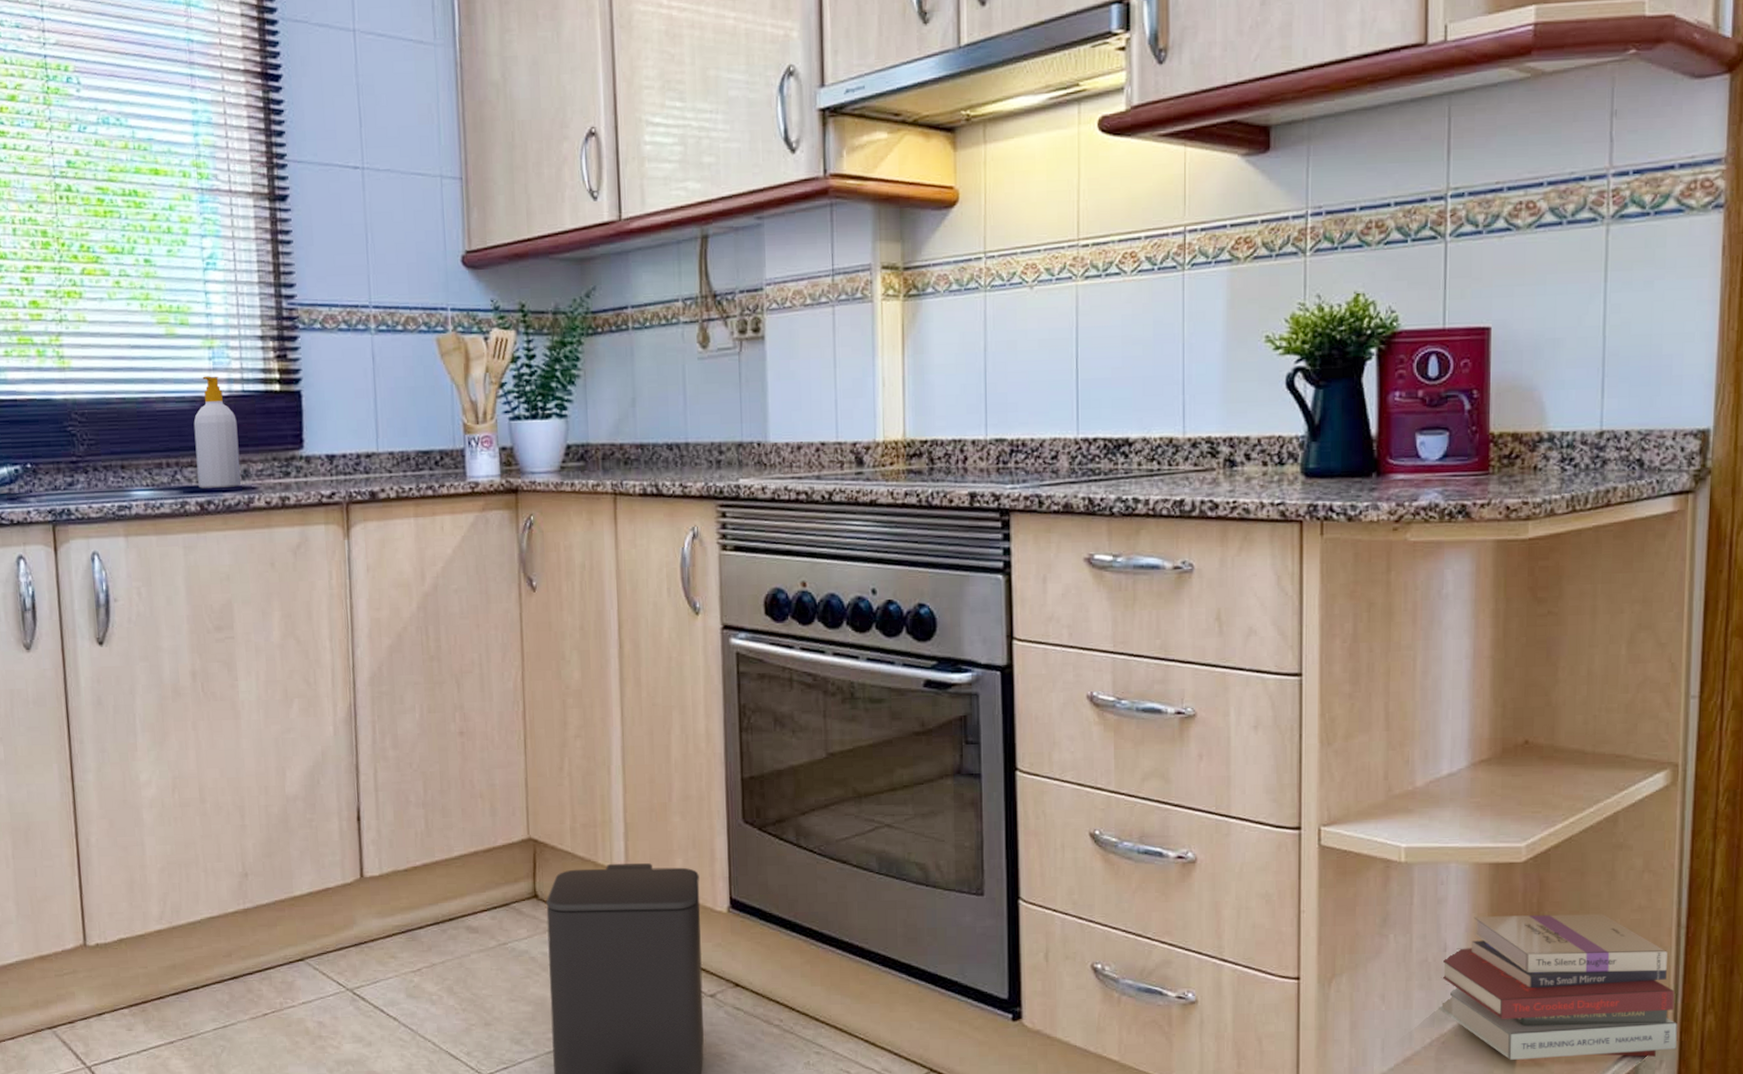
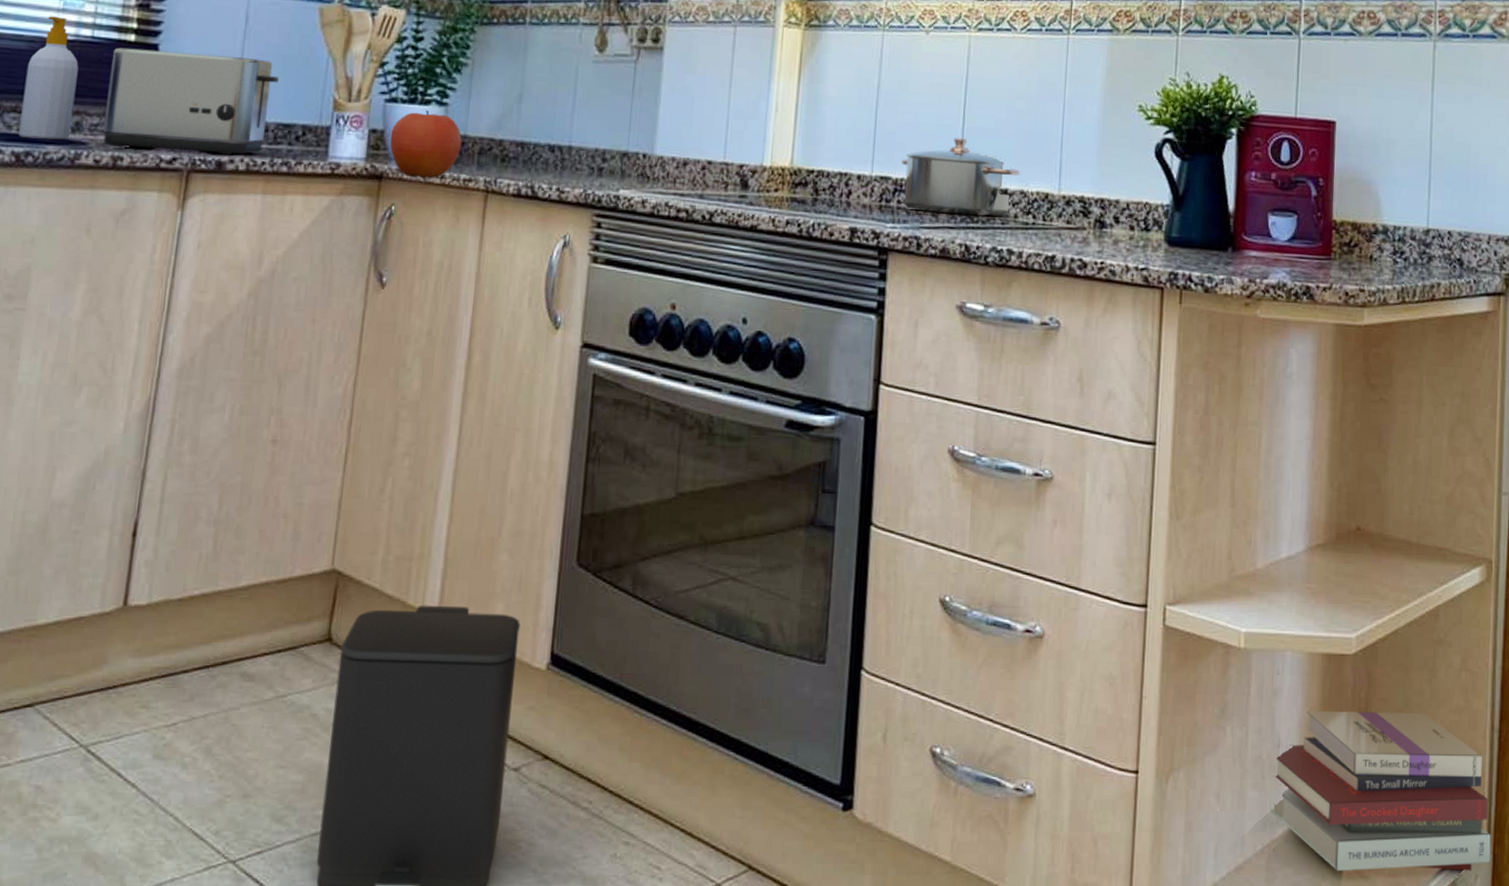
toaster: none [263,393,411,488] -> present [103,47,279,155]
fruit: none [519,424,586,488] -> present [389,110,463,179]
cooking pot: none [1014,391,1141,469] -> present [900,137,1021,217]

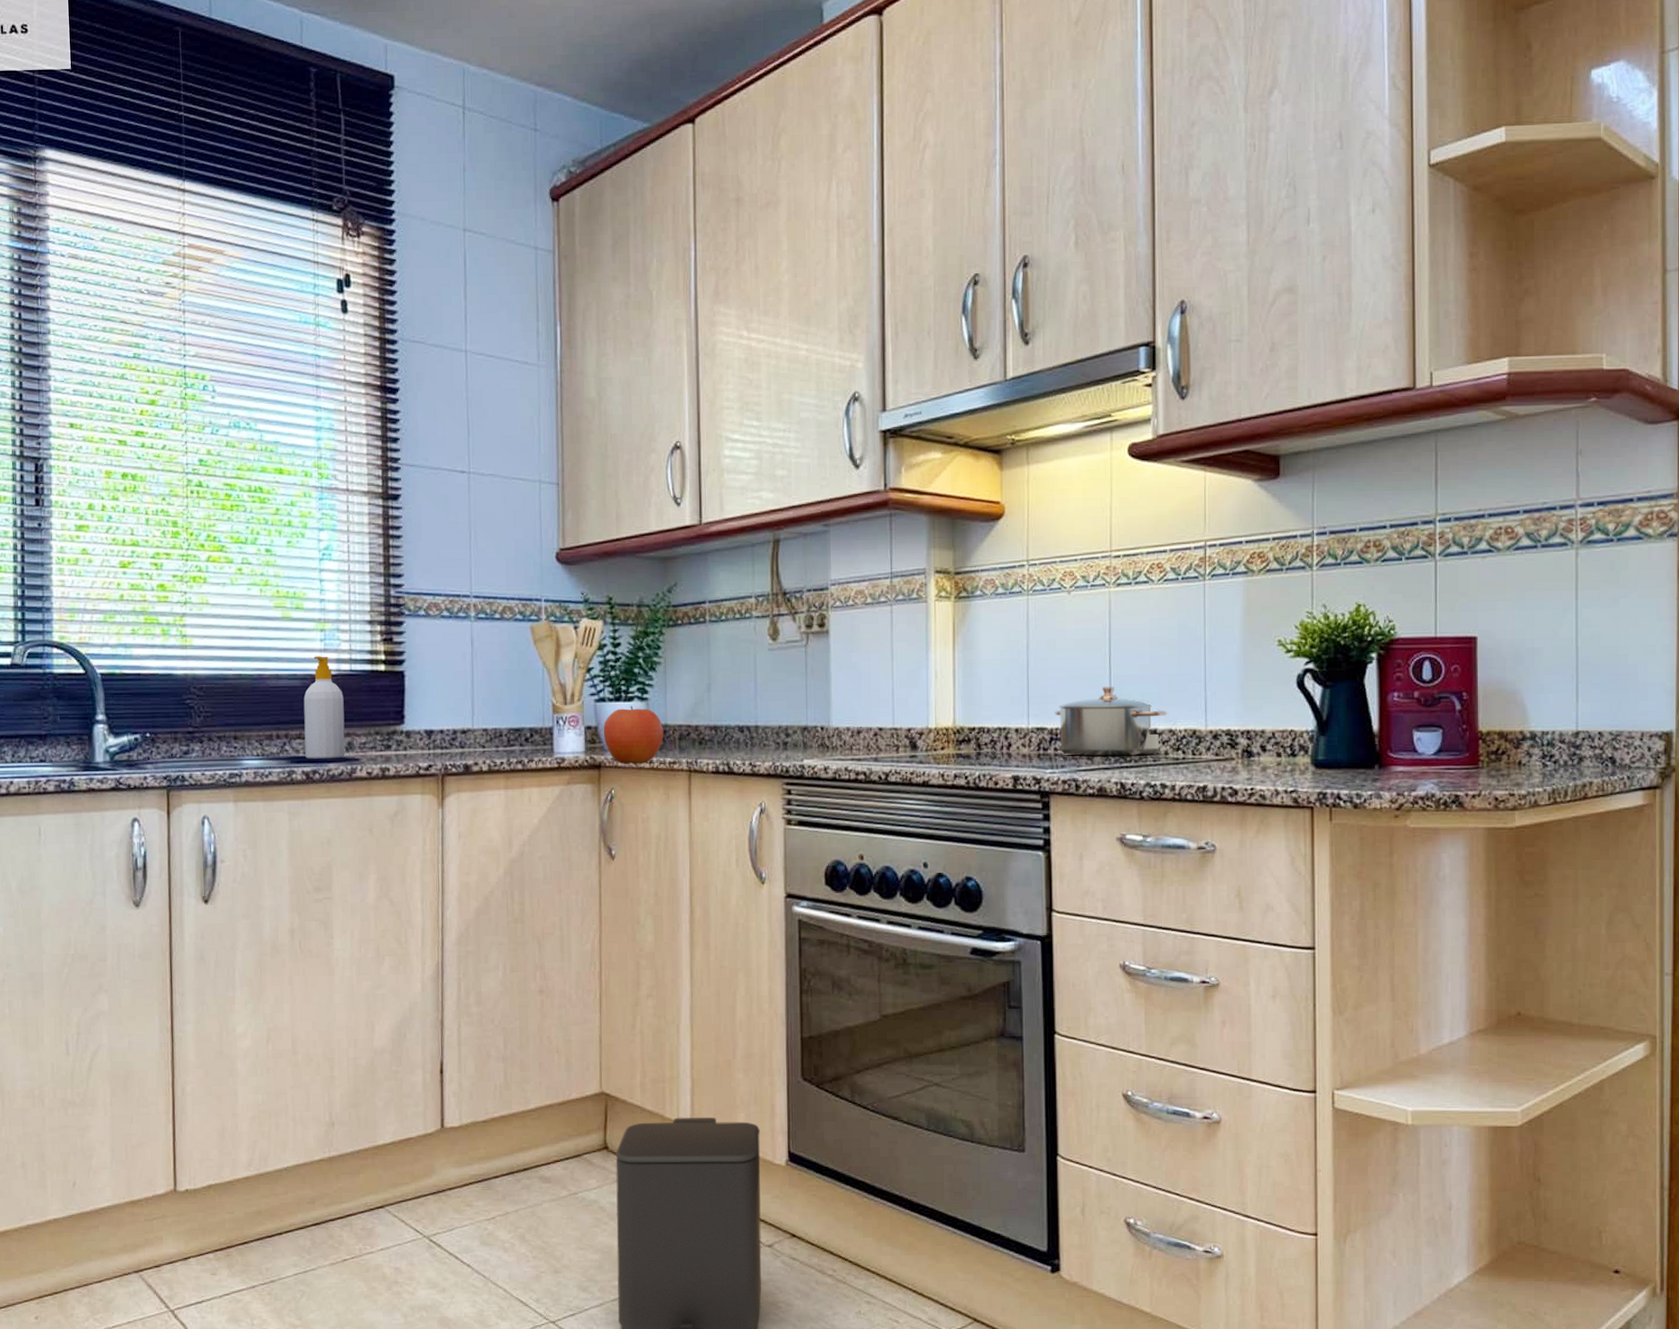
toaster: present [103,47,279,155] -> none [368,675,505,760]
books: present [1271,711,1491,871] -> none [1446,1175,1664,1315]

